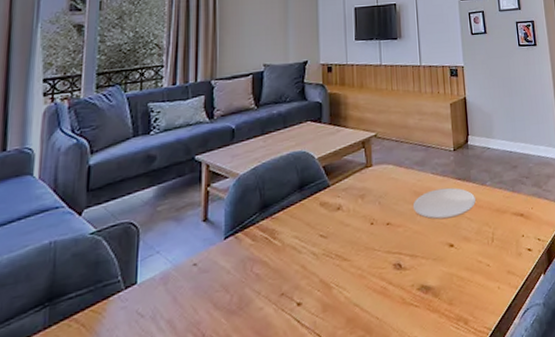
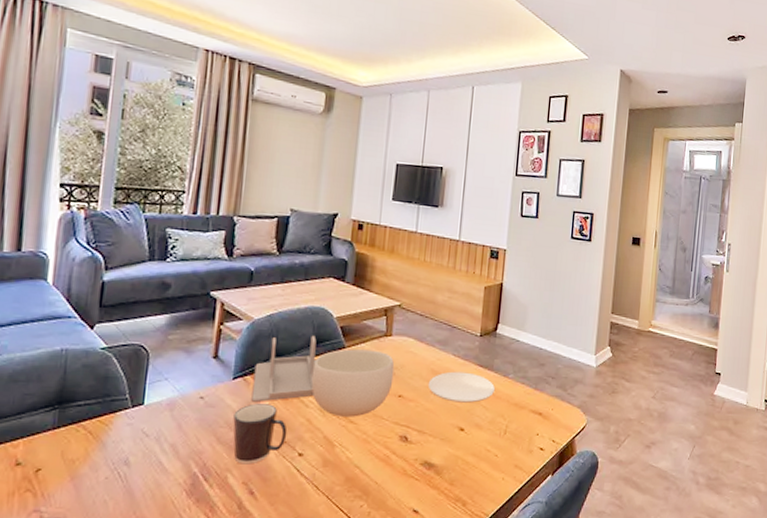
mug: none [228,257,284,327] -> present [233,403,288,465]
napkin holder: none [244,180,306,259] -> present [251,335,318,402]
bowl: none [301,183,380,257] -> present [311,349,395,417]

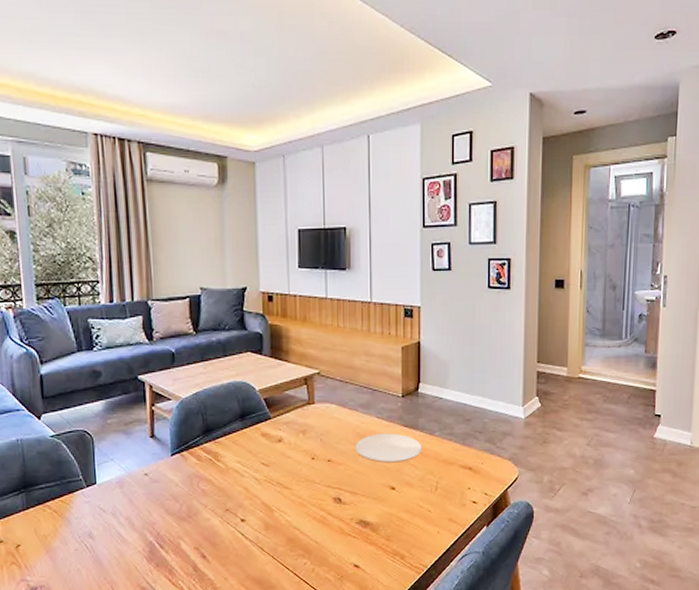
mug: present [233,403,288,465] -> none [177,476,228,532]
napkin holder: present [251,335,318,402] -> none [189,409,248,475]
bowl: present [311,349,395,417] -> none [243,419,321,484]

